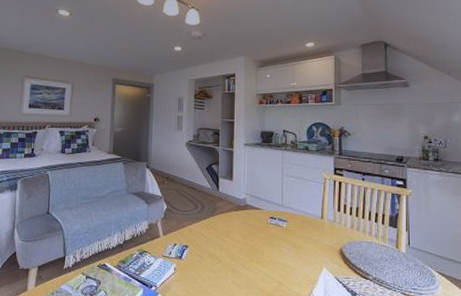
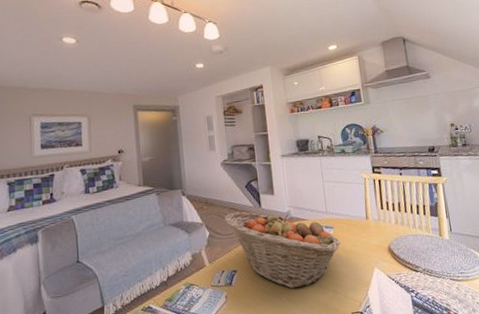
fruit basket: none [183,191,292,273] -> present [224,211,340,289]

